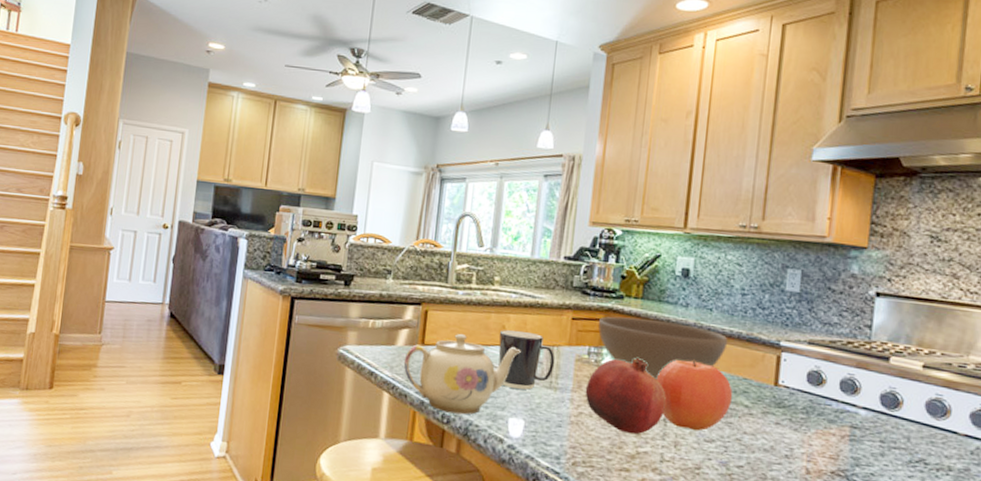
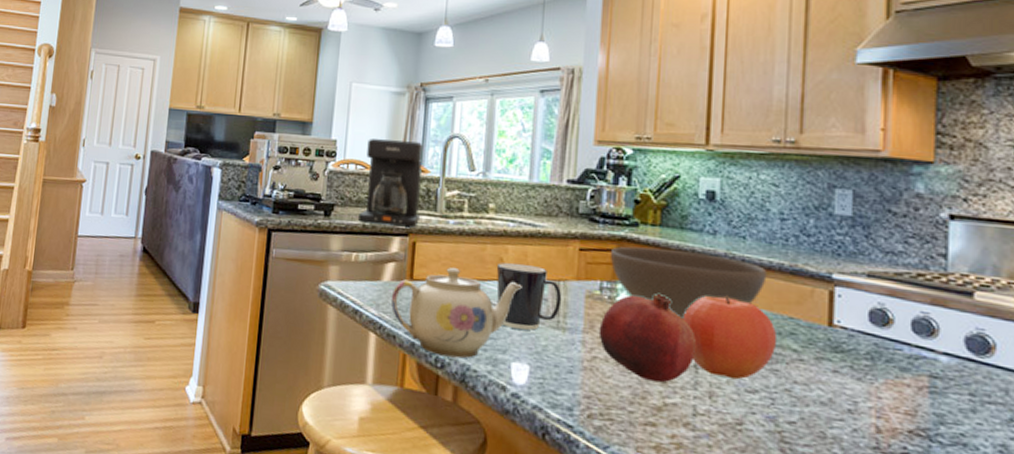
coffee maker: none [376,215,438,297] -> present [358,139,423,228]

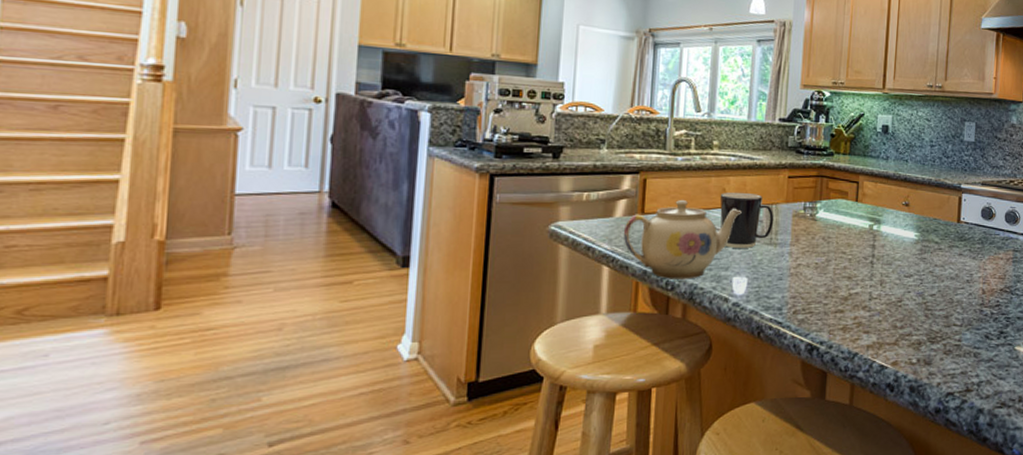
coffee maker: present [358,139,423,228] -> none [589,81,653,166]
fruit: present [598,294,697,383] -> none [802,209,873,278]
bowl: present [610,246,767,320] -> none [811,172,921,228]
fruit: present [682,295,778,380] -> none [863,206,926,269]

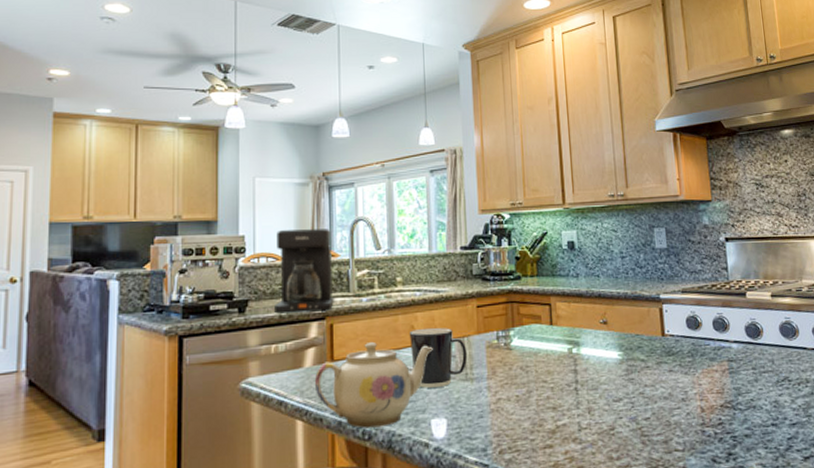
coffee maker: none [589,81,653,166] -> present [274,229,334,314]

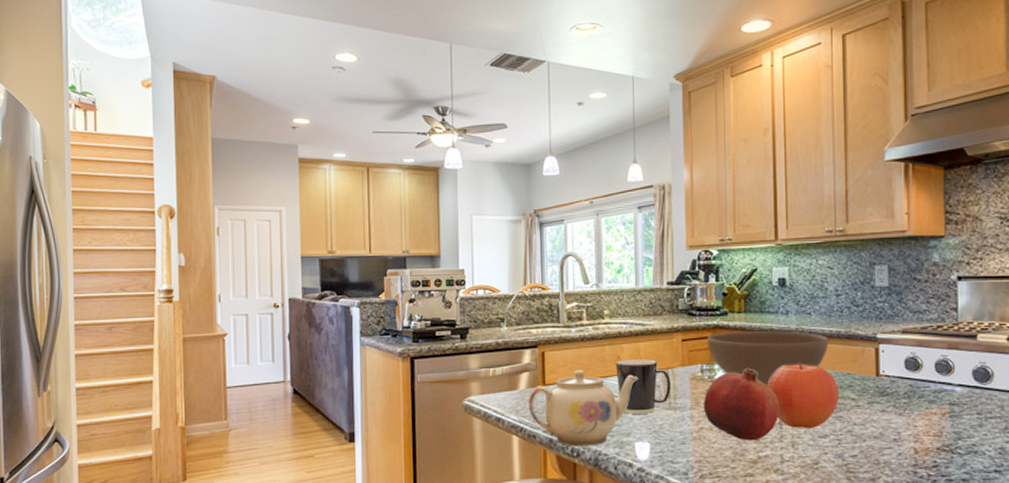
coffee maker: present [274,229,334,314] -> none [492,263,545,341]
fruit: none [500,334,575,410] -> present [703,369,780,441]
bowl: none [501,294,618,352] -> present [707,331,829,387]
fruit: none [562,325,630,394] -> present [767,362,840,429]

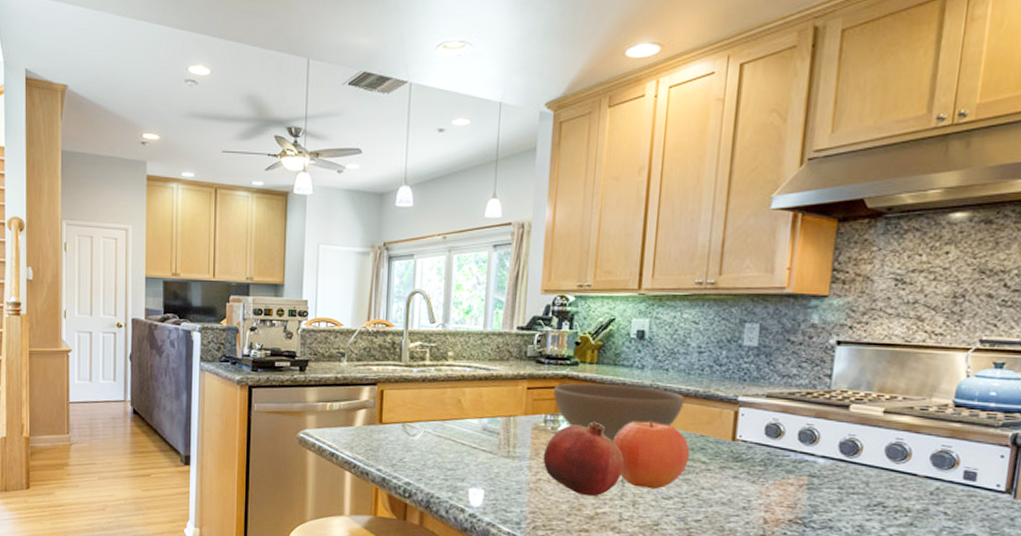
teapot: present [528,369,638,447] -> none [363,410,478,488]
mug: present [615,358,672,414] -> none [455,403,512,460]

